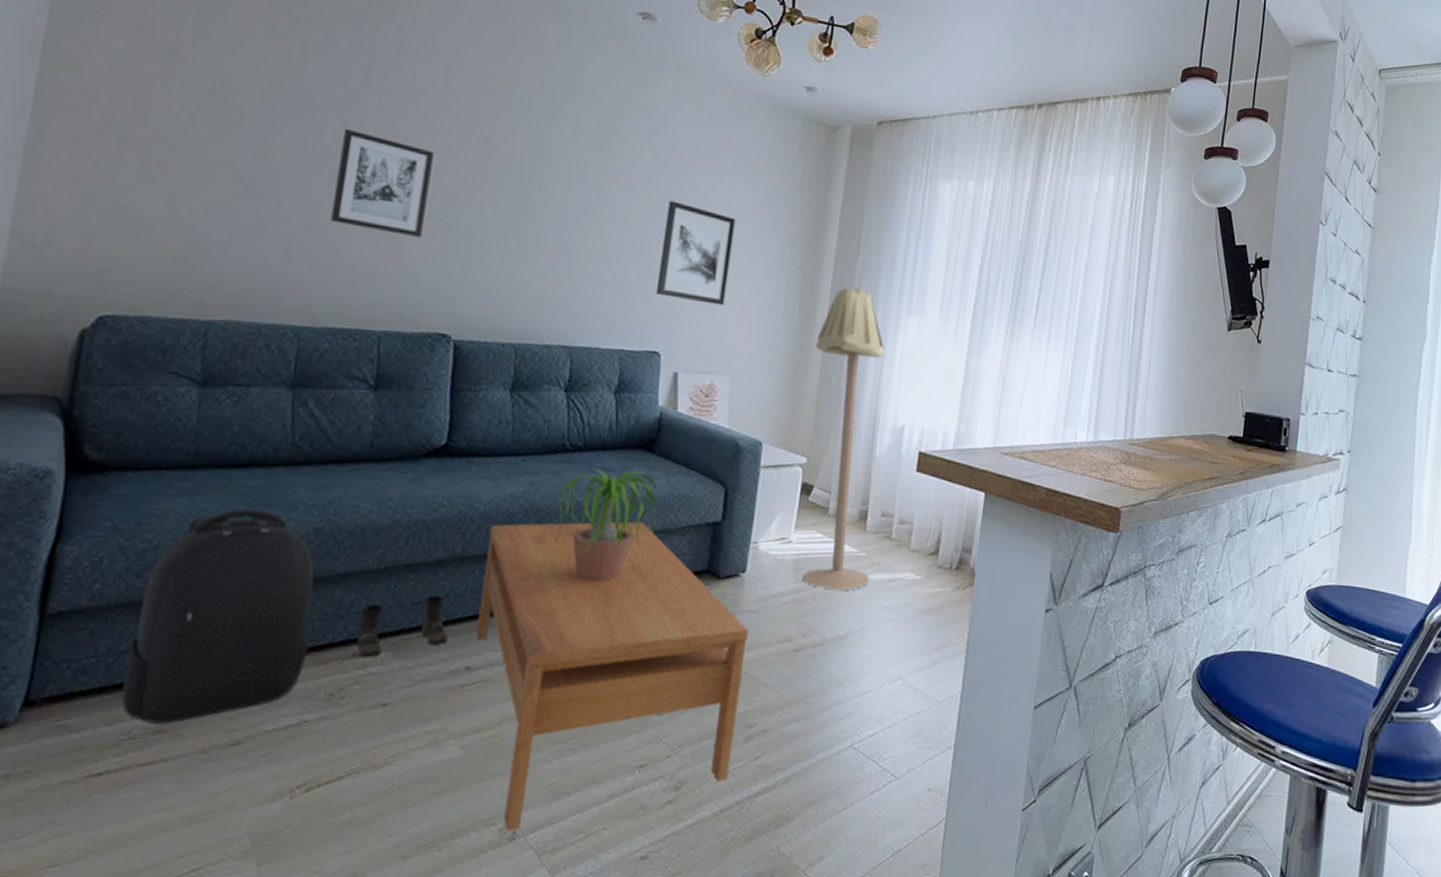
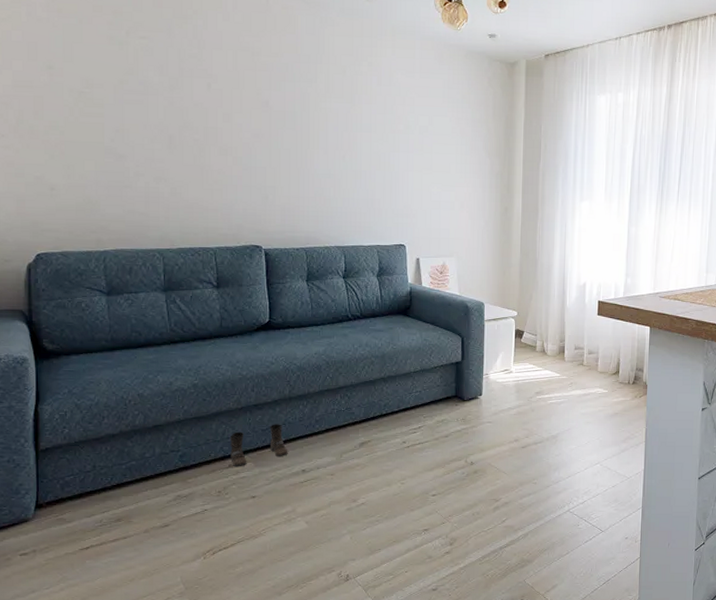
backpack: present [122,508,315,724] -> none [92,374,201,515]
wall art: present [330,128,434,237] -> none [171,106,232,179]
coffee table: present [476,521,749,831] -> none [306,365,489,575]
potted plant: present [543,468,663,582] -> none [339,330,421,408]
wall art: present [657,200,736,306] -> none [398,133,448,207]
floor lamp: present [802,286,886,590] -> none [515,182,570,403]

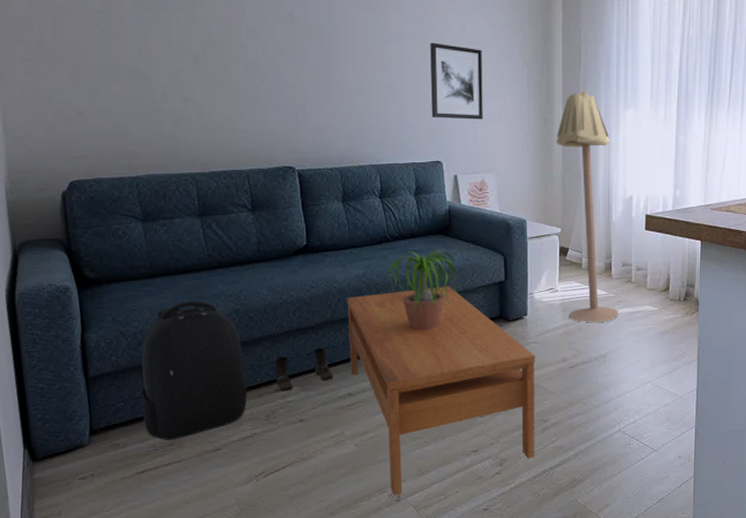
backpack: none [92,374,201,515] -> present [141,300,248,440]
coffee table: none [306,365,489,575] -> present [347,286,535,496]
potted plant: none [339,330,421,408] -> present [379,250,463,330]
wall art: none [398,133,448,207] -> present [430,43,483,120]
floor lamp: none [515,182,570,403] -> present [556,90,618,322]

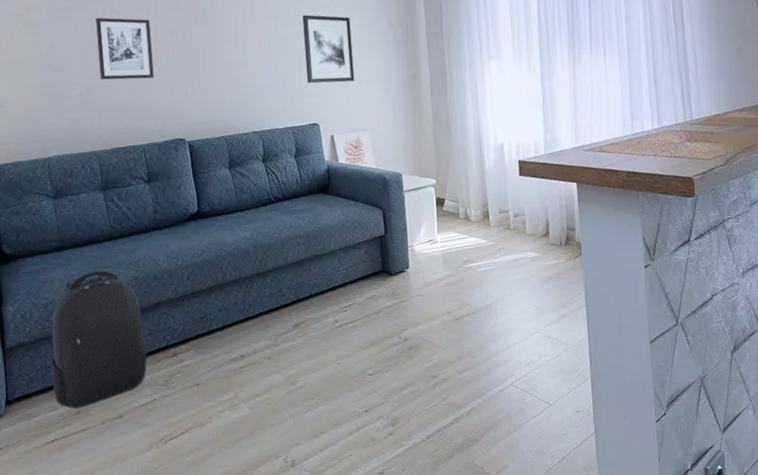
wall art: none [193,23,261,97] -> present [95,17,154,80]
boots: present [274,348,333,392] -> none [171,310,226,356]
coffee table: present [347,286,535,496] -> none [236,243,427,461]
potted plant: present [379,250,463,330] -> none [266,208,345,289]
floor lamp: present [556,90,618,322] -> none [425,46,500,272]

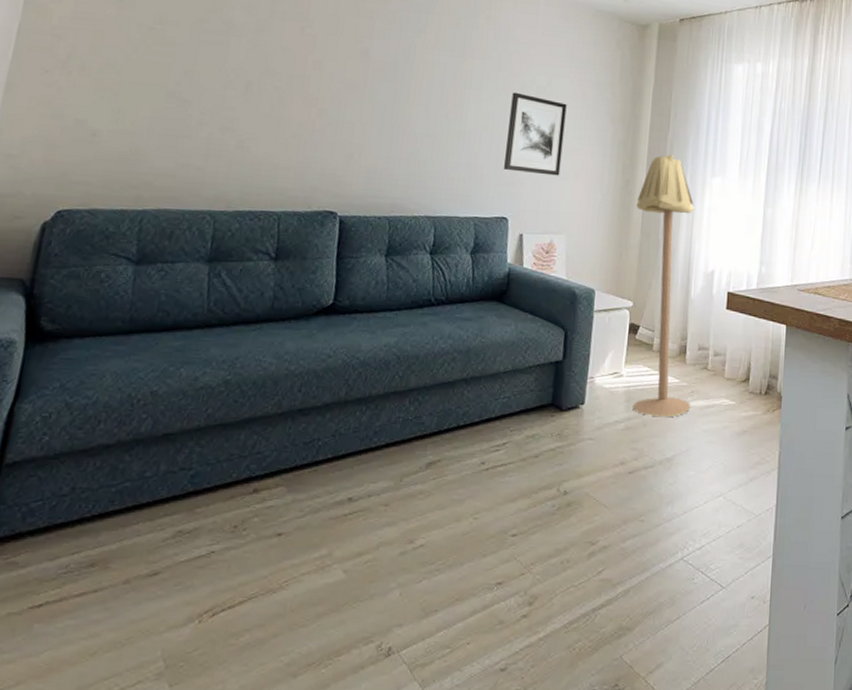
backpack: present [51,269,147,409] -> none [61,365,223,558]
wall art: present [95,17,154,80] -> none [242,49,324,133]
floor lamp: none [425,46,500,272] -> present [633,154,696,417]

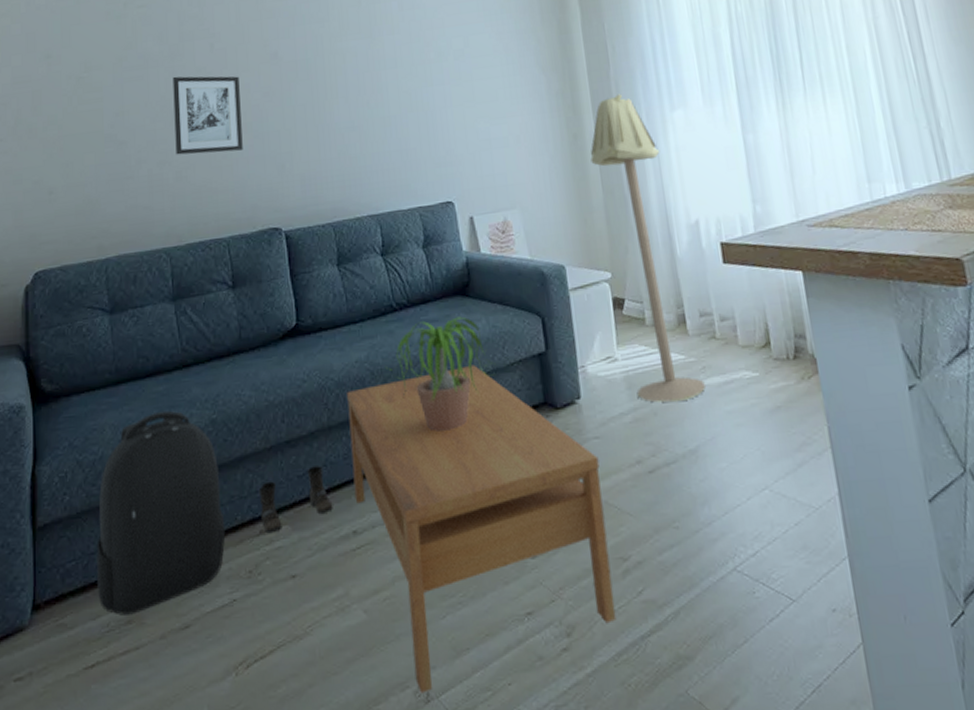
backpack: none [61,365,223,558] -> present [96,410,226,615]
wall art: none [242,49,324,133] -> present [172,76,243,155]
boots: none [257,435,334,493] -> present [258,465,333,534]
coffee table: none [357,363,589,648] -> present [347,364,617,694]
potted plant: none [413,319,513,418] -> present [386,316,493,432]
wall art: present [504,92,567,176] -> none [430,62,499,150]

